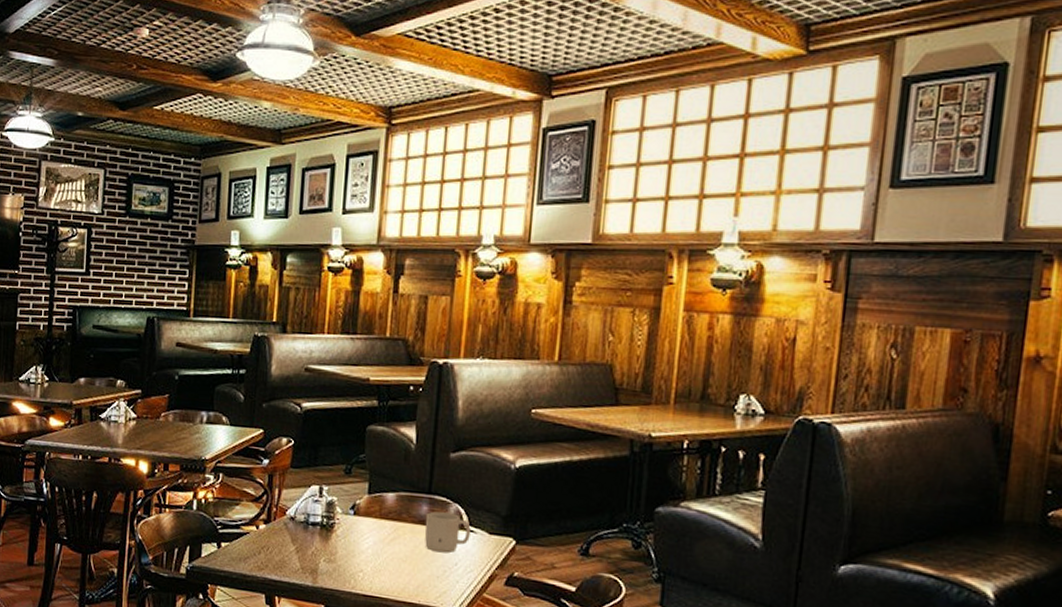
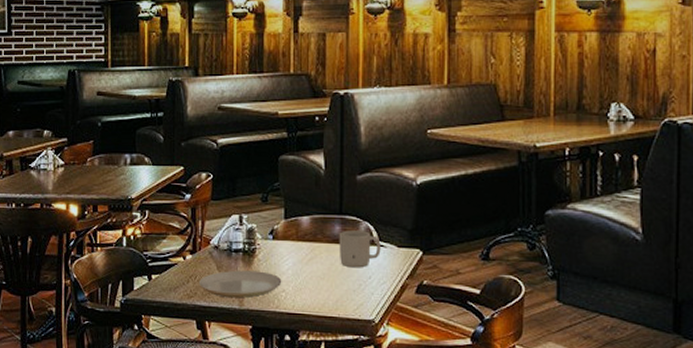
plate: none [270,544,361,575] -> present [198,270,282,298]

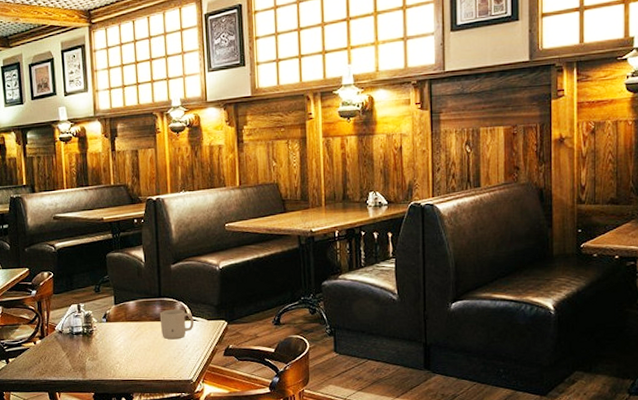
plate: present [198,270,282,298] -> none [48,348,116,371]

